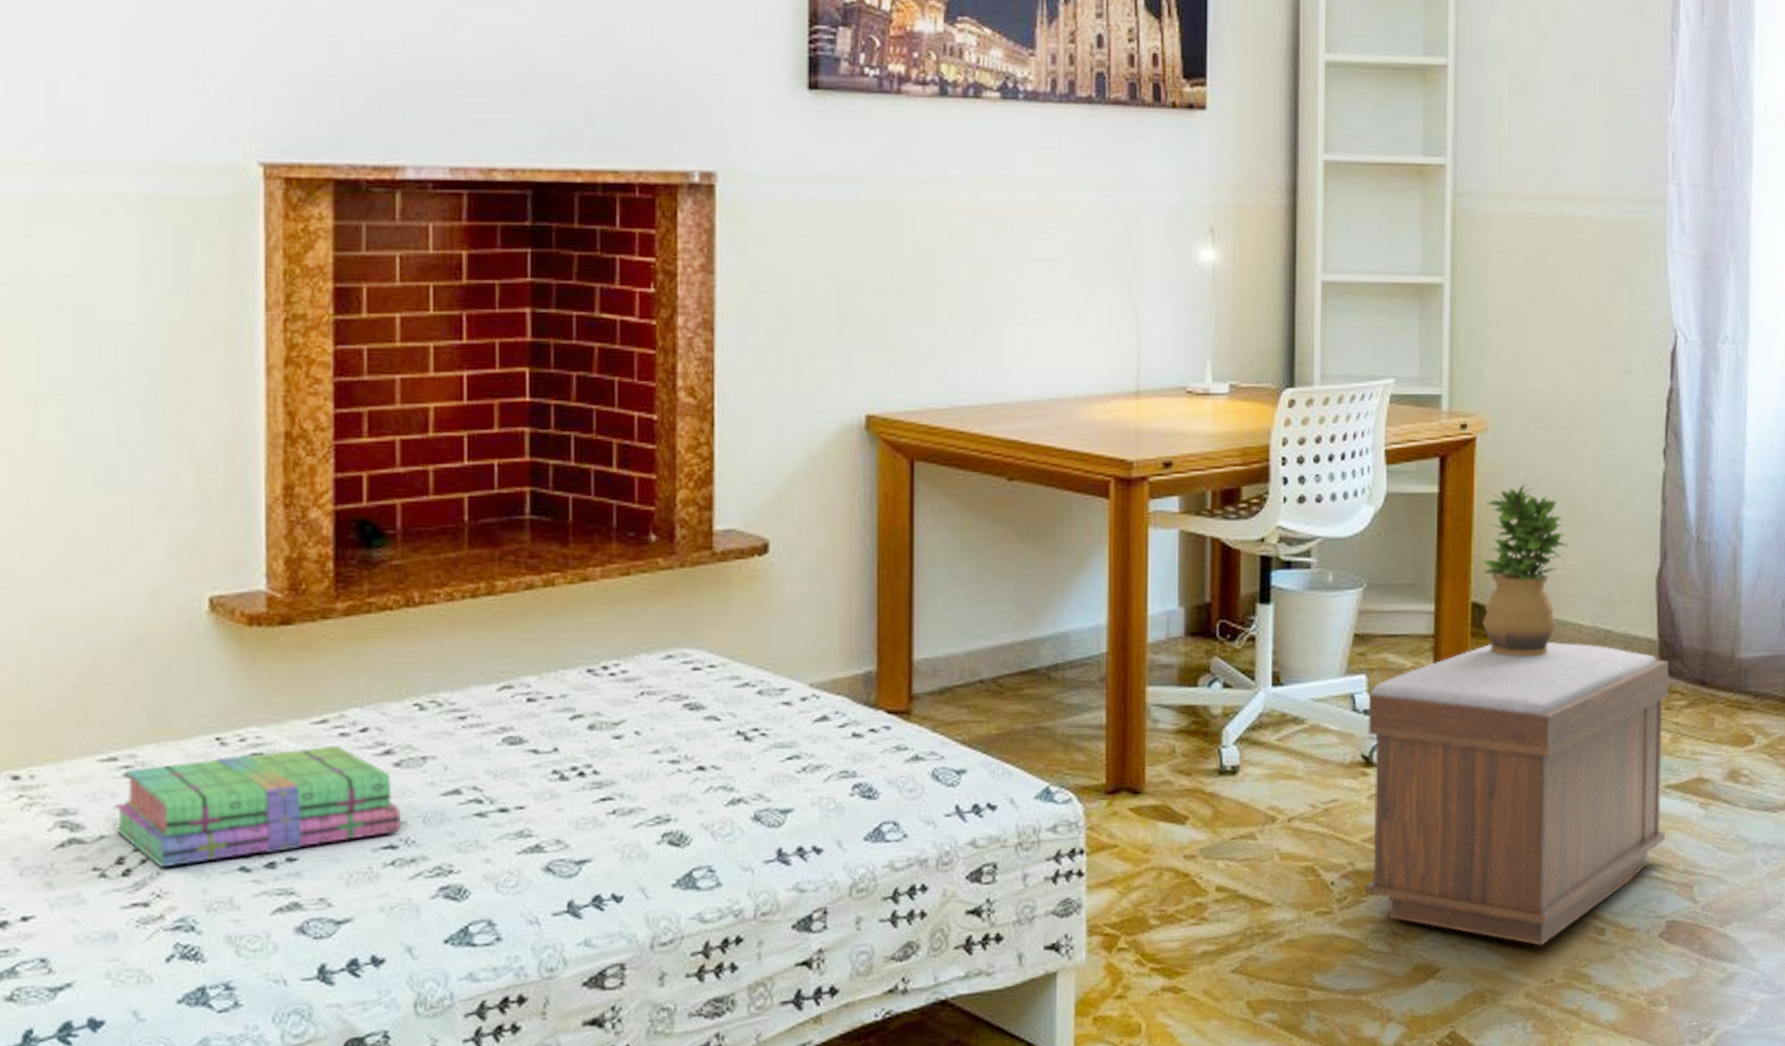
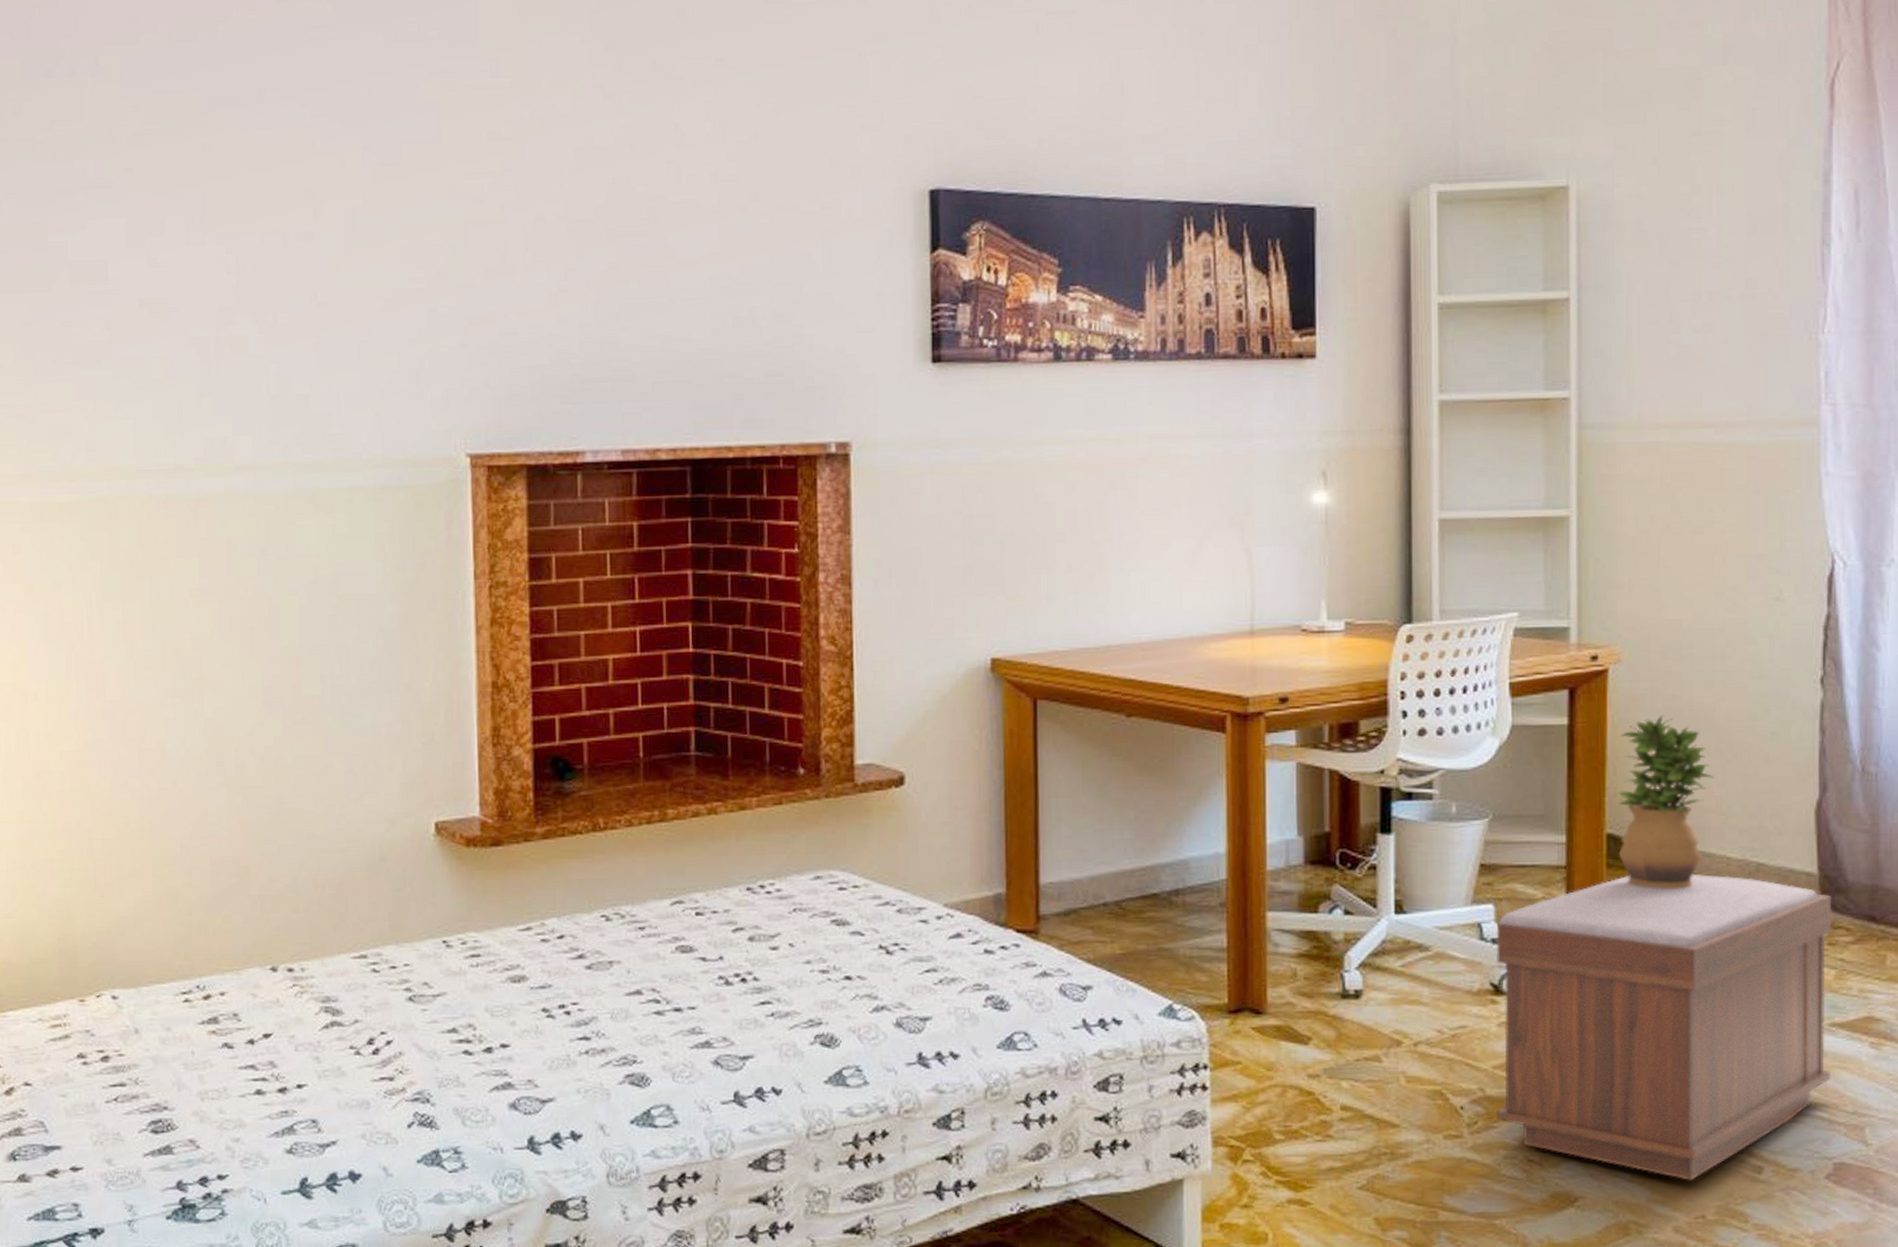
stack of books: present [114,745,400,868] -> none [365,949,592,1049]

